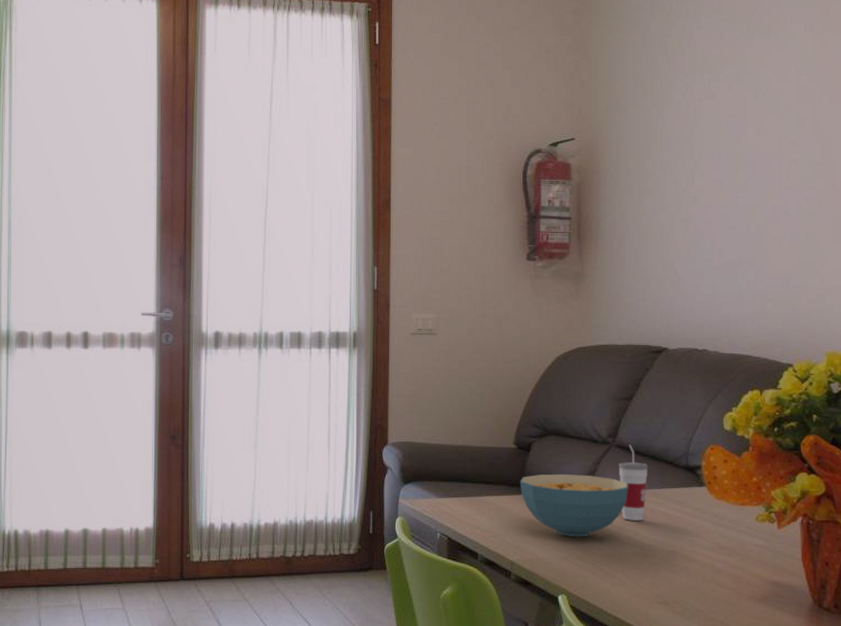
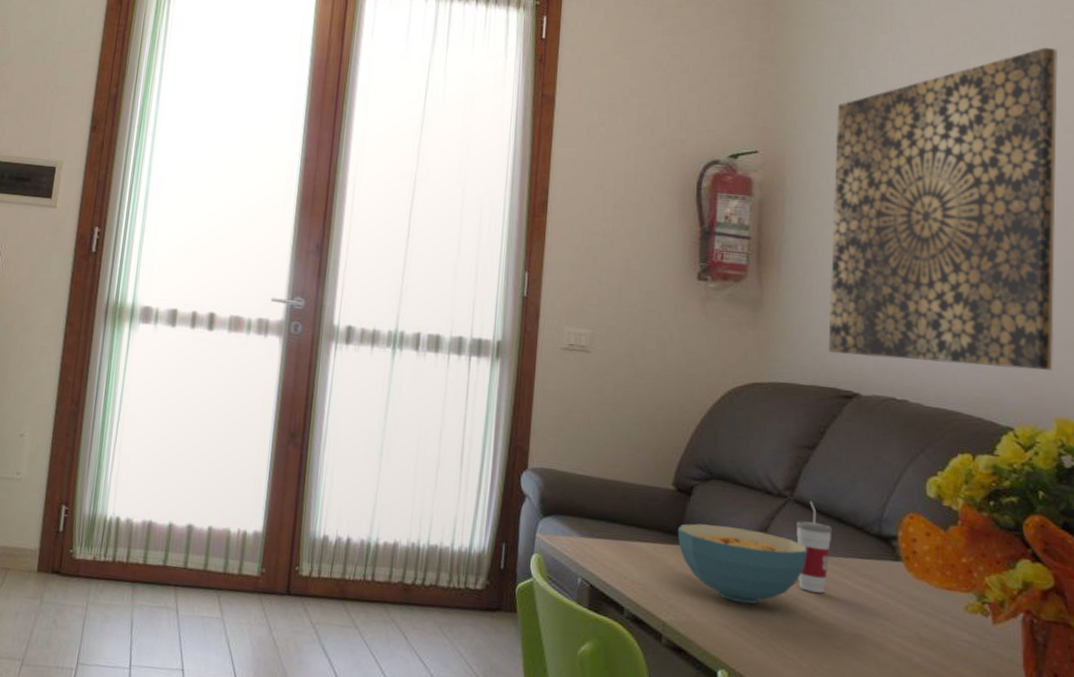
wall art: none [640,25,827,315] -> present [828,47,1059,370]

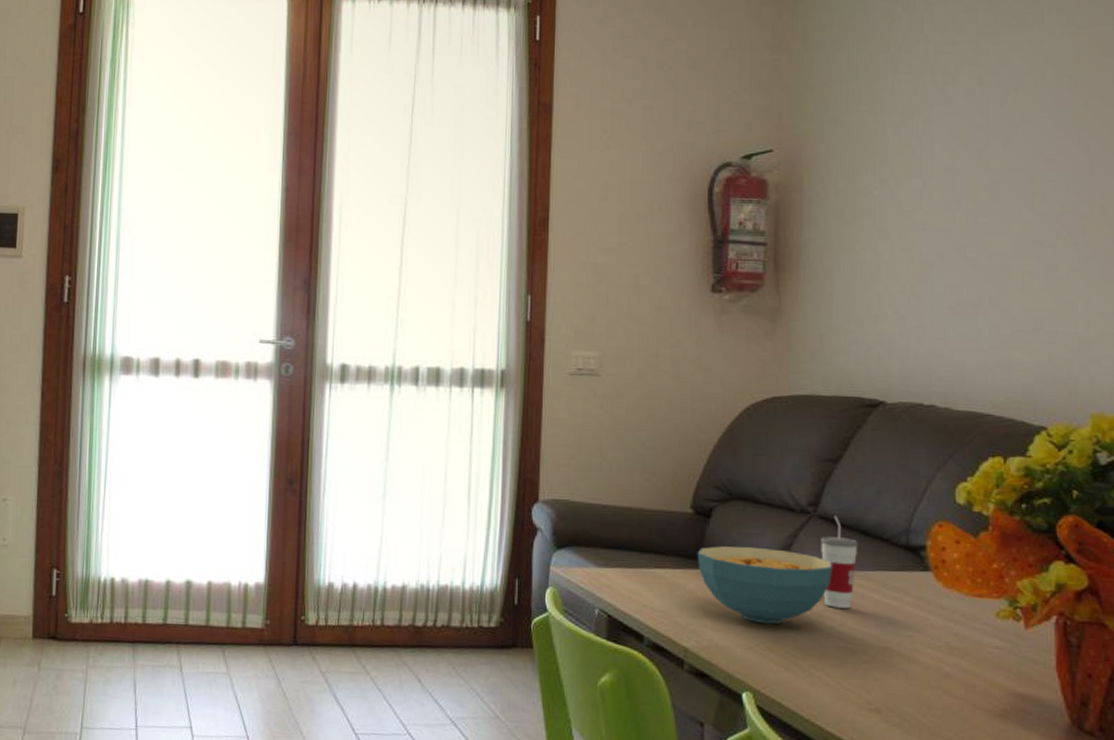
wall art: present [828,47,1059,370] -> none [851,16,1096,365]

